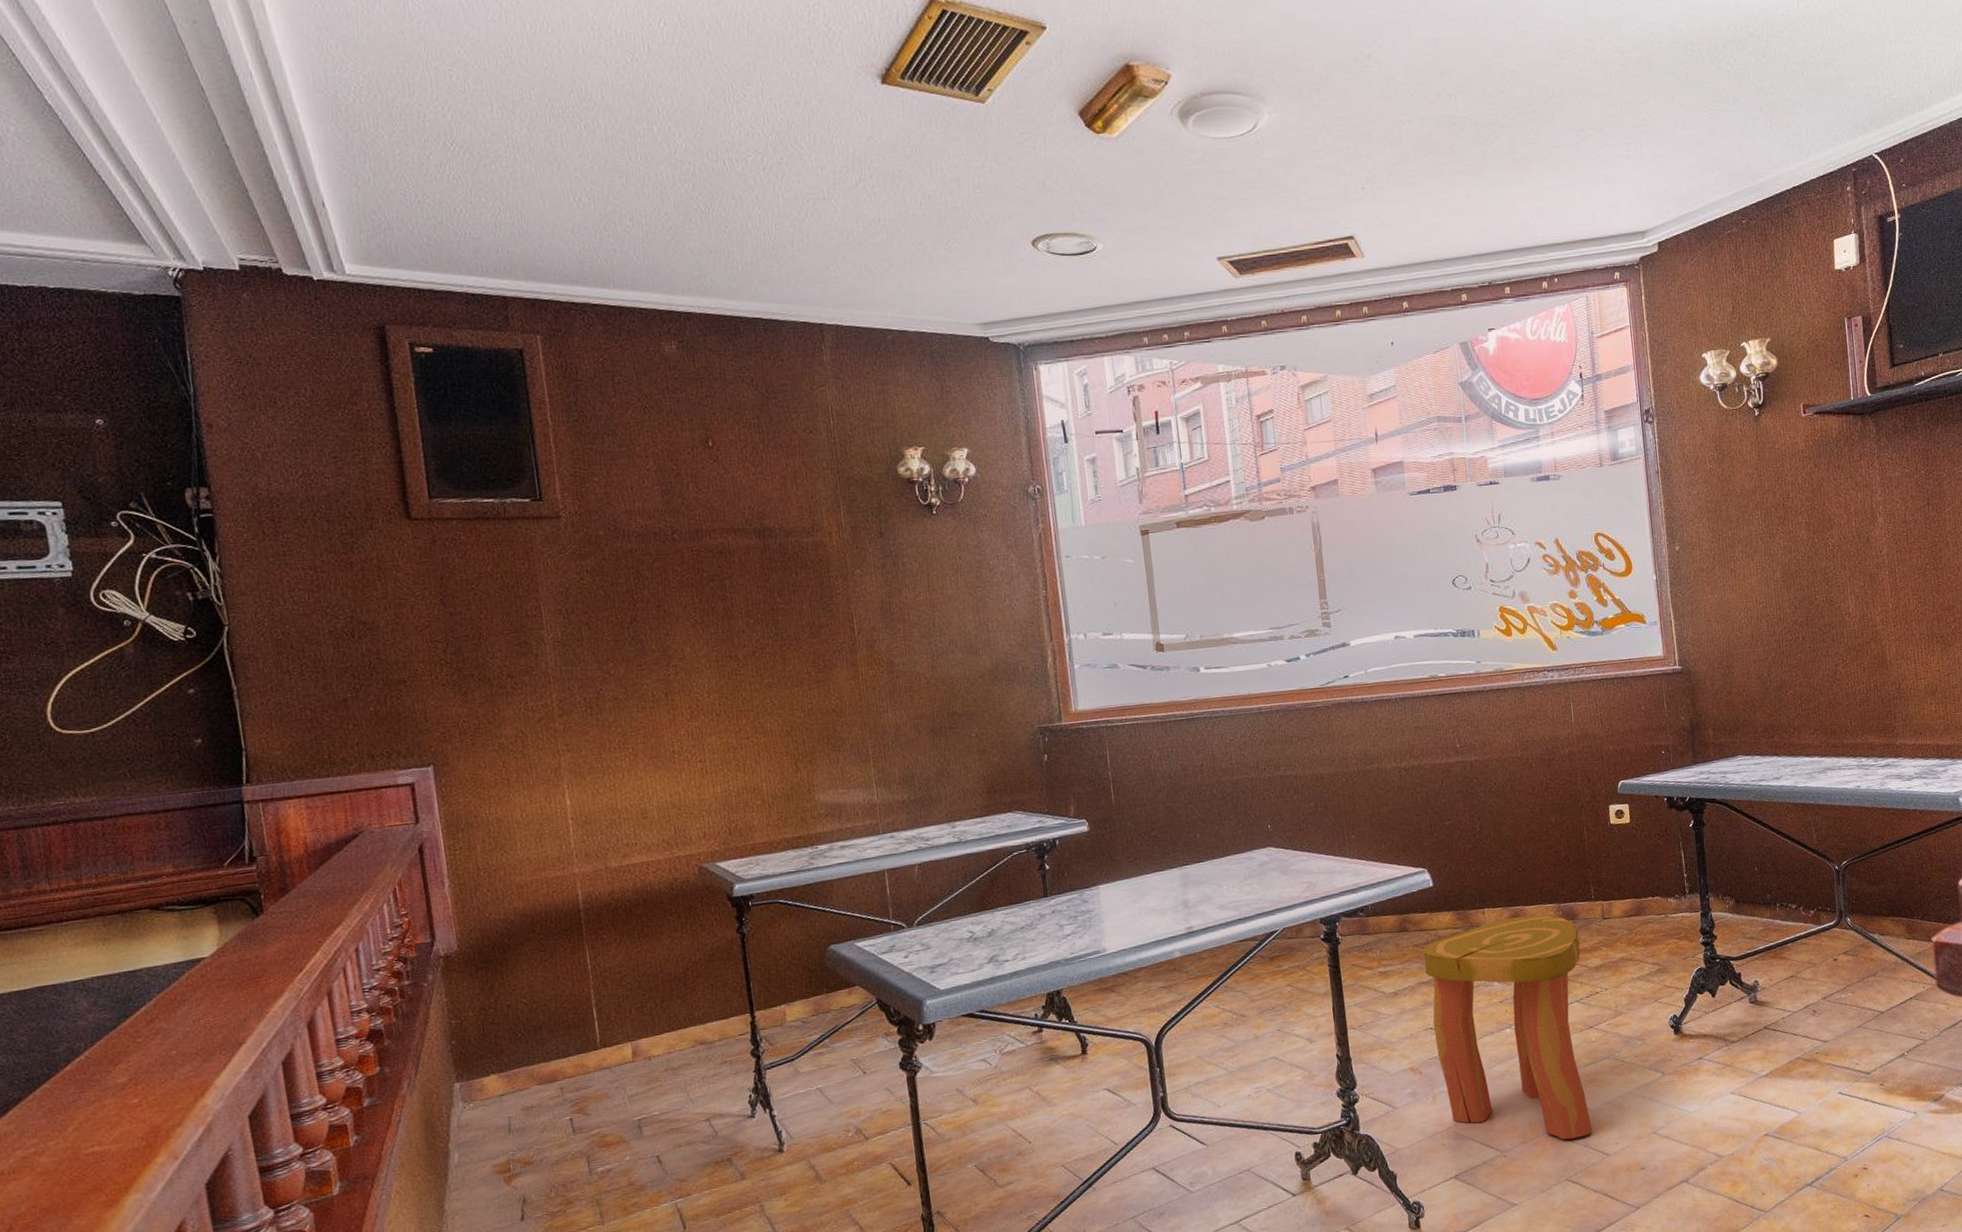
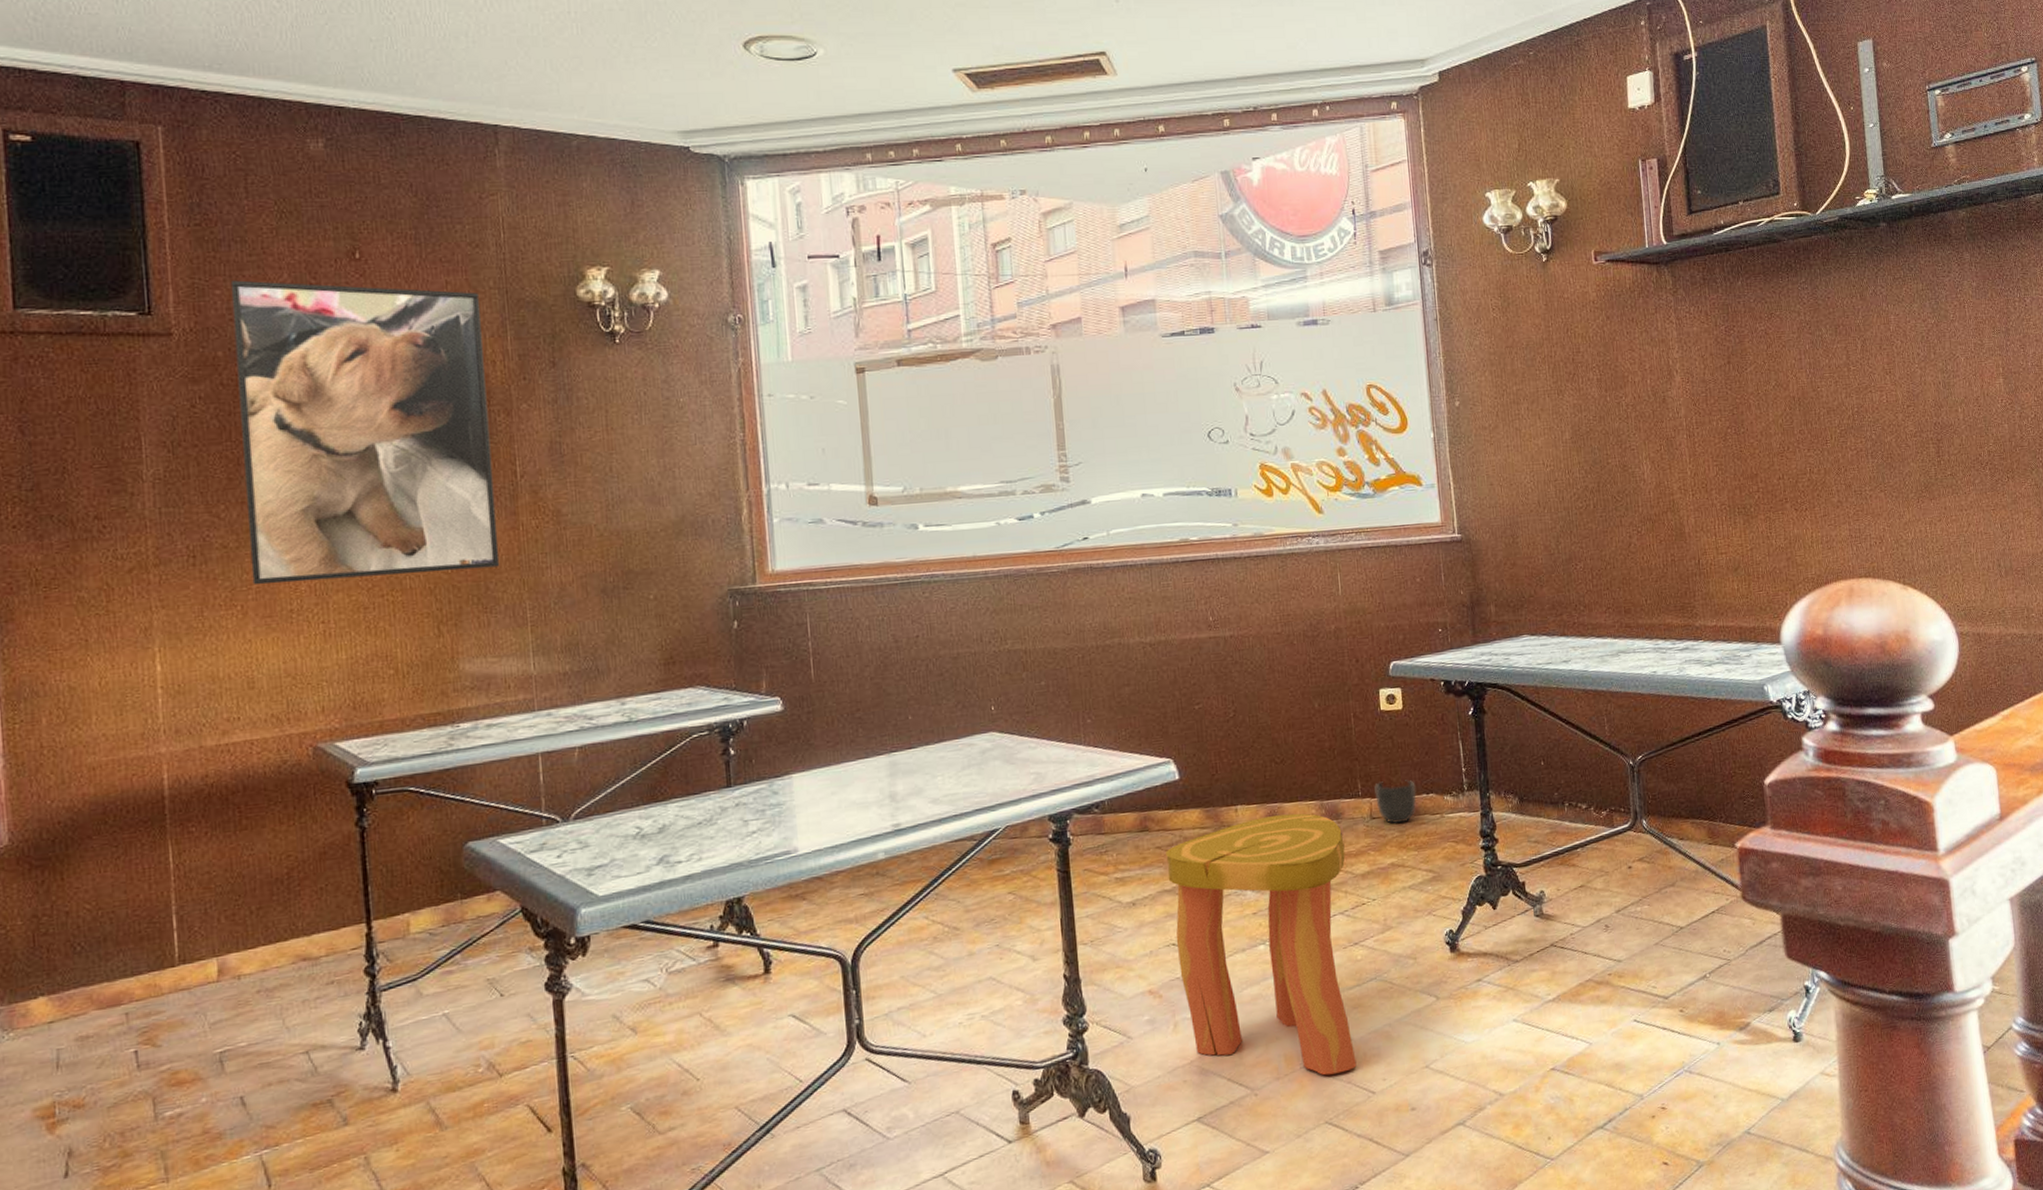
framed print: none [606,468,845,731] -> present [230,280,500,585]
planter: none [1606,884,1644,923] -> present [1374,780,1417,824]

